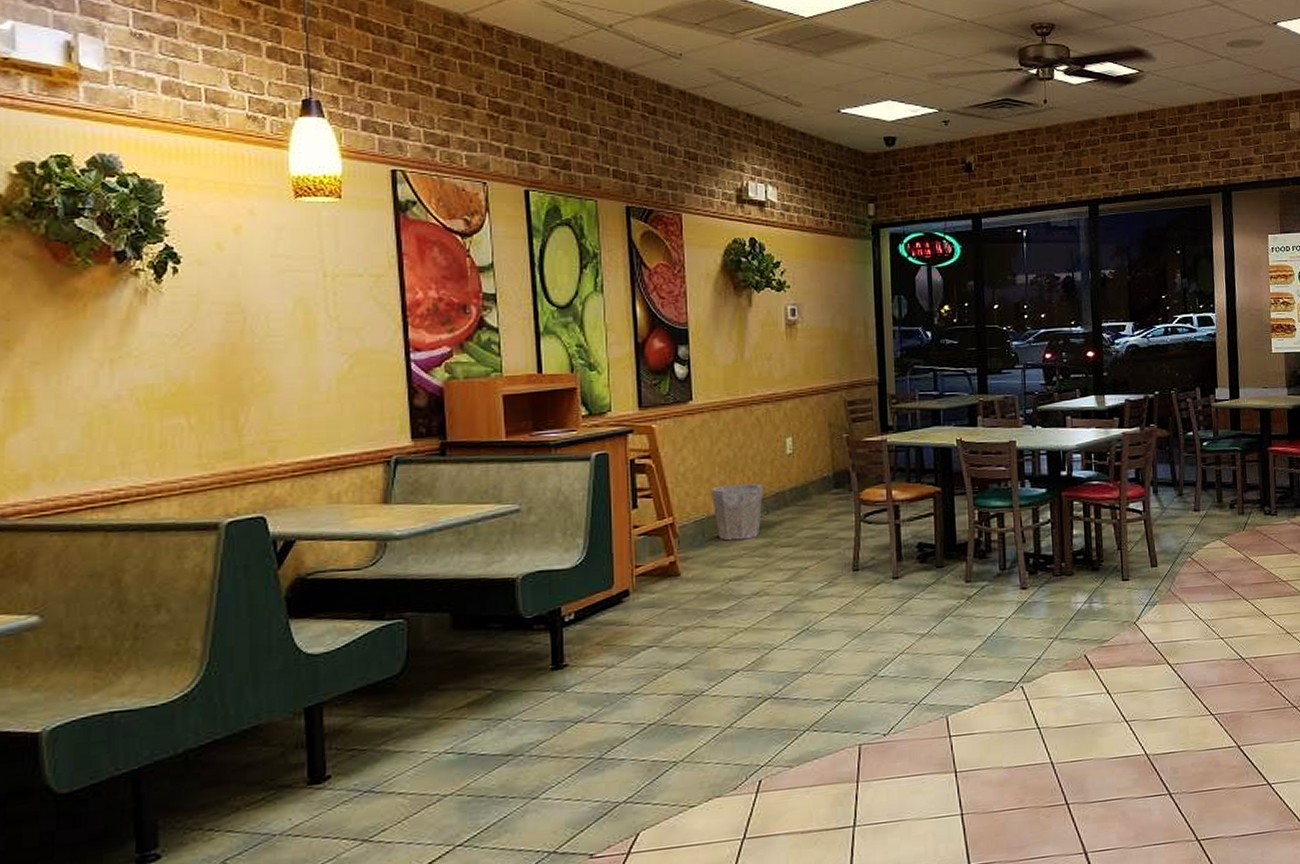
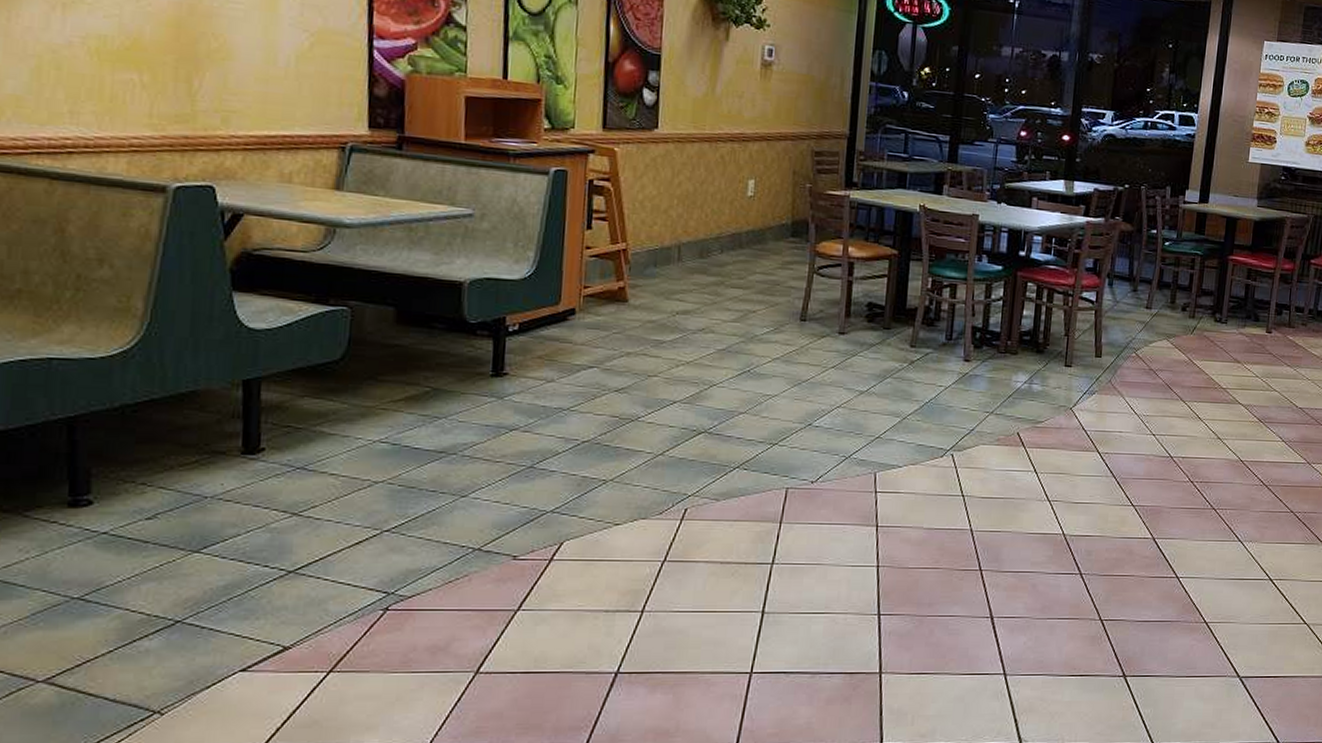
waste bin: present [710,483,764,541] -> none [666,218,722,276]

